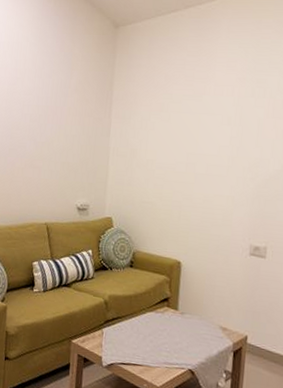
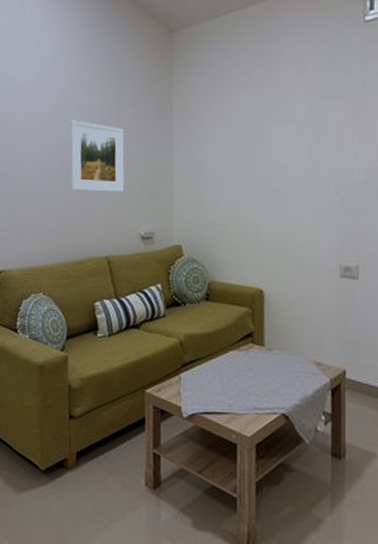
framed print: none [18,101,69,168] -> present [69,120,125,192]

